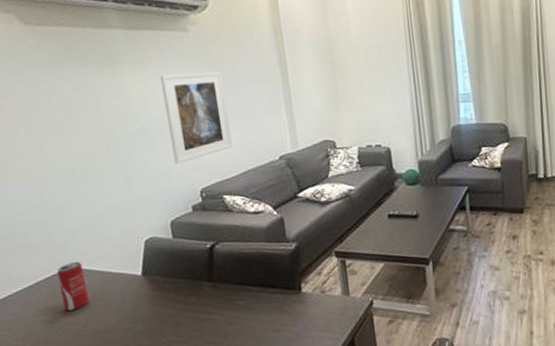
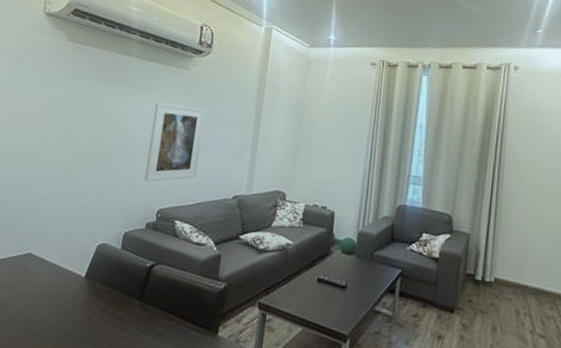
beverage can: present [57,261,89,311] -> none [12,248,41,294]

